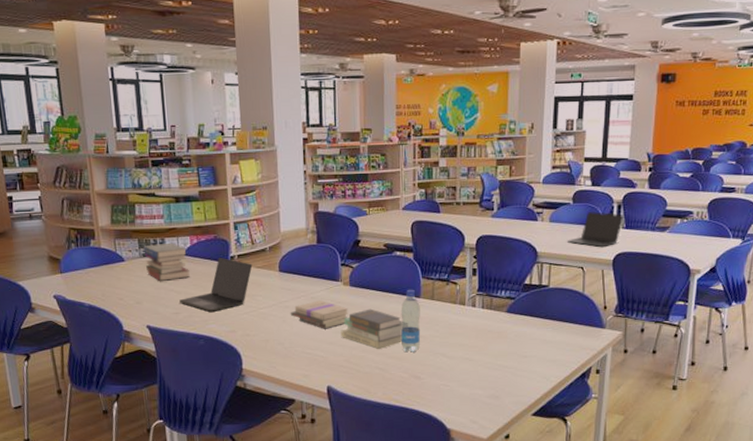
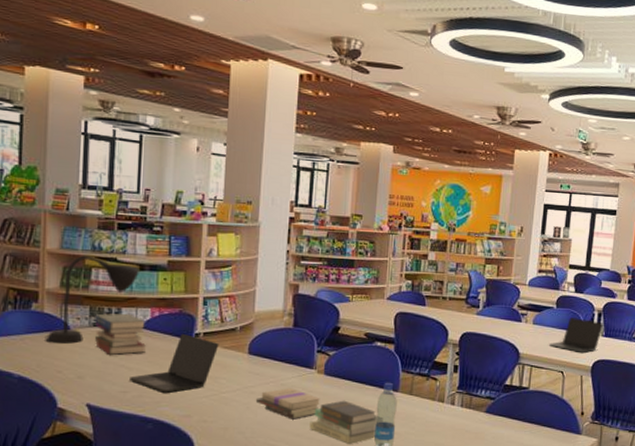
desk lamp: none [105,193,176,274] -> present [45,255,139,343]

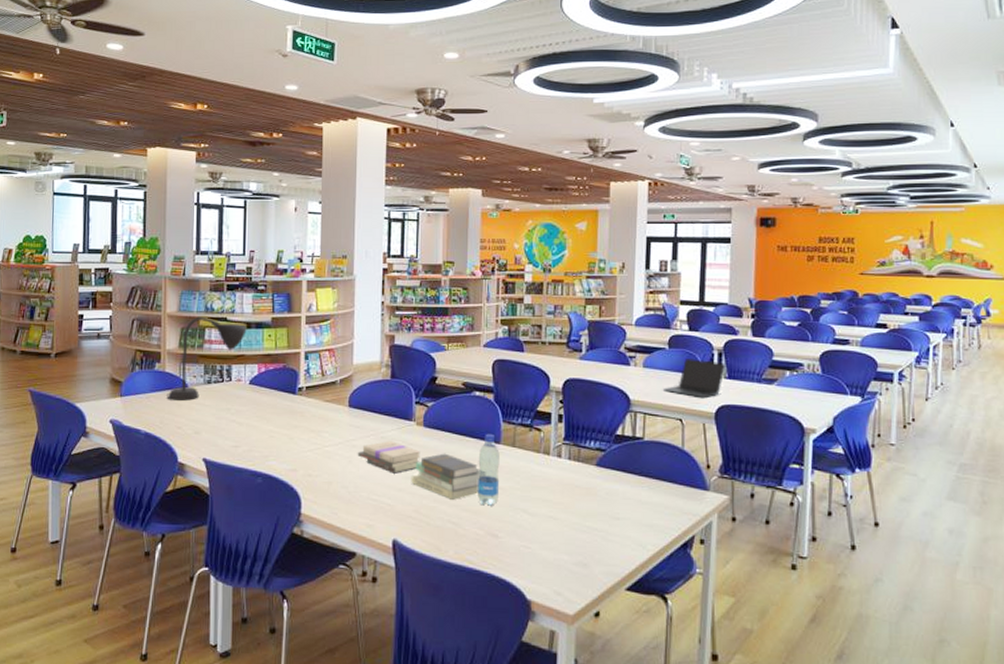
books: present [95,313,146,355] -> none [209,370,254,410]
laptop: present [130,333,219,393] -> none [240,387,321,447]

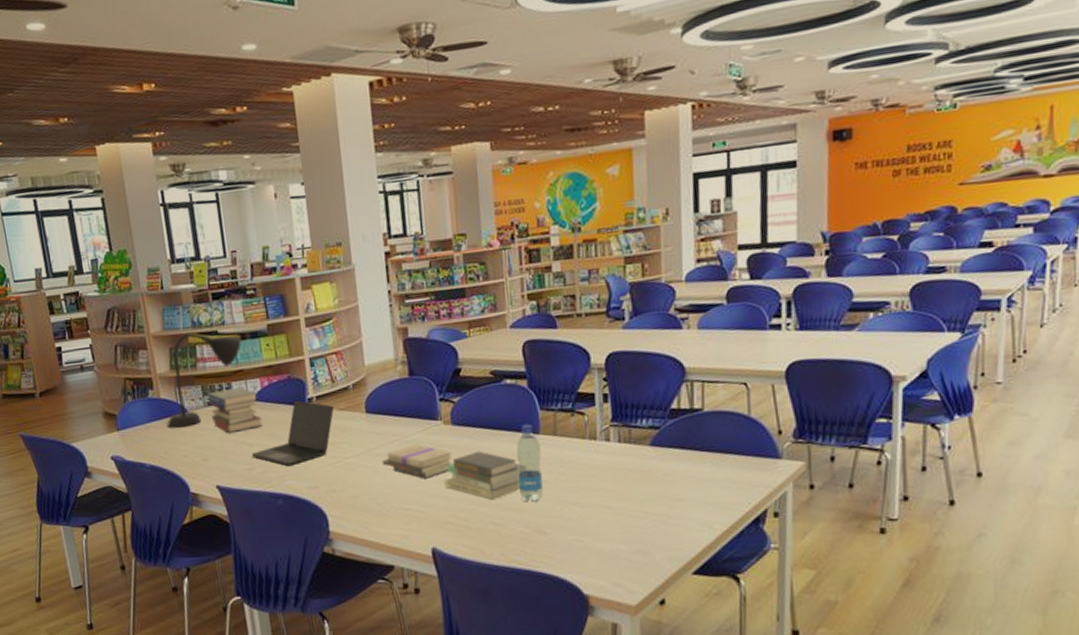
books: none [209,370,254,410] -> present [207,386,262,433]
laptop: none [240,387,321,447] -> present [252,400,334,466]
laptop: present [664,359,726,399] -> none [724,311,797,357]

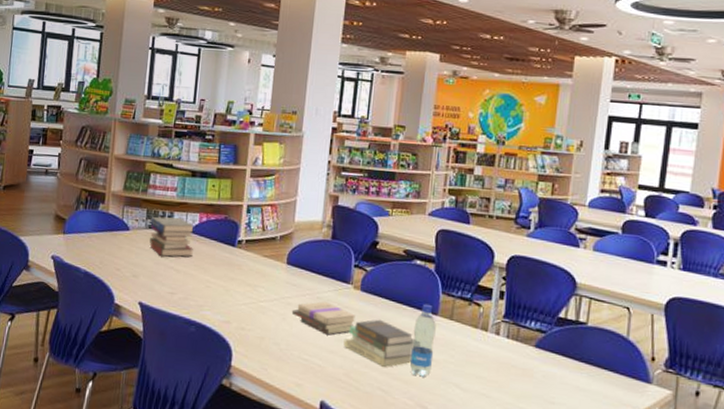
desk lamp: present [166,332,242,428] -> none [108,161,191,243]
laptop: present [252,400,334,466] -> none [177,239,260,298]

